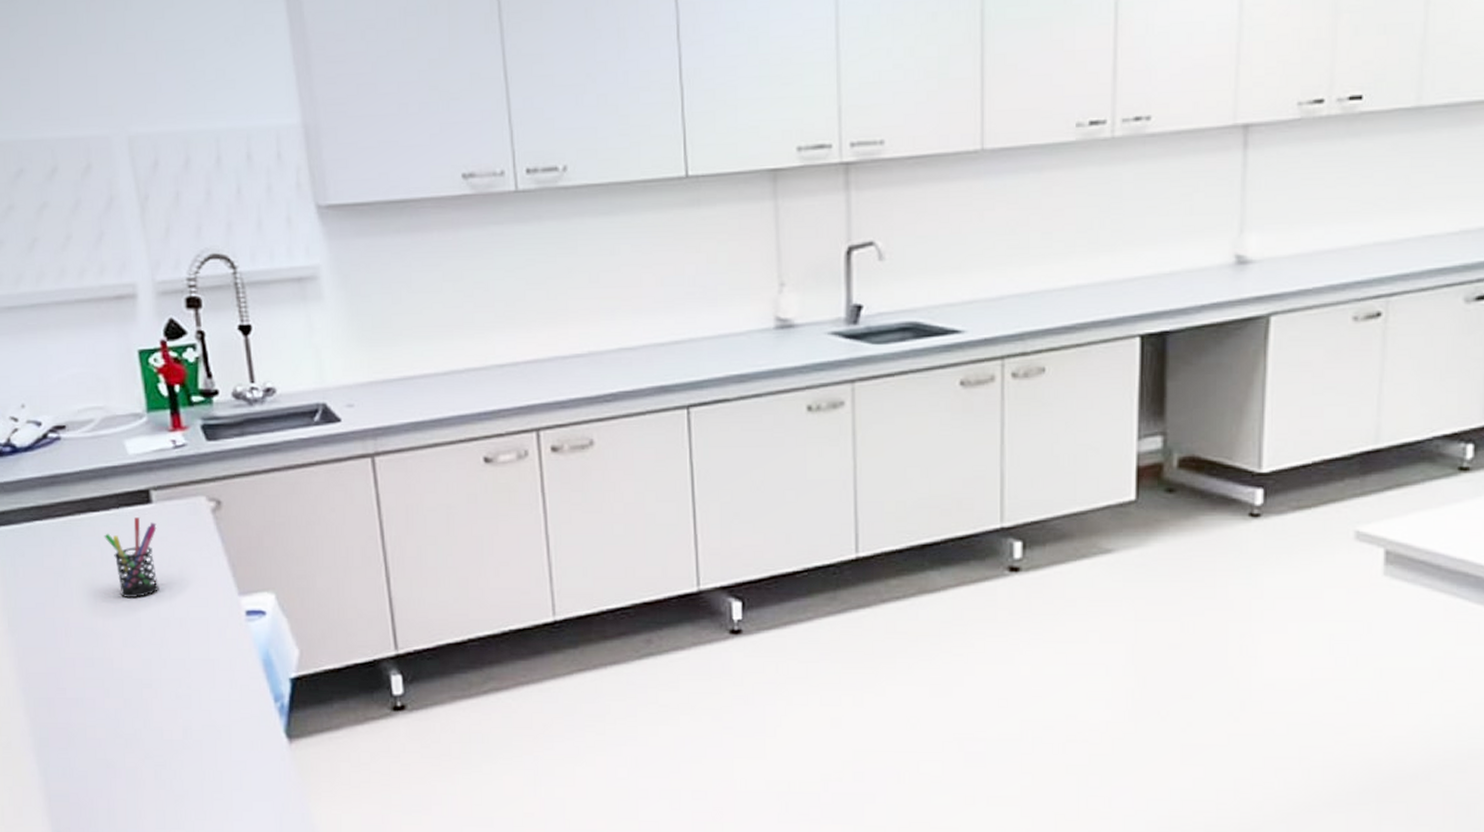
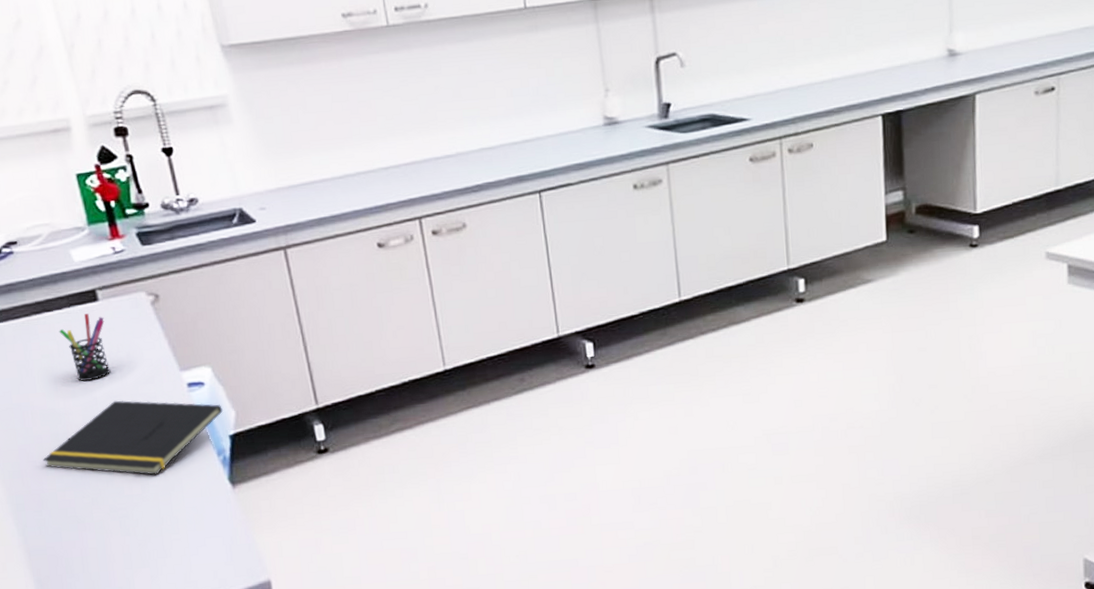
notepad: none [73,624,286,718] -> present [42,400,224,475]

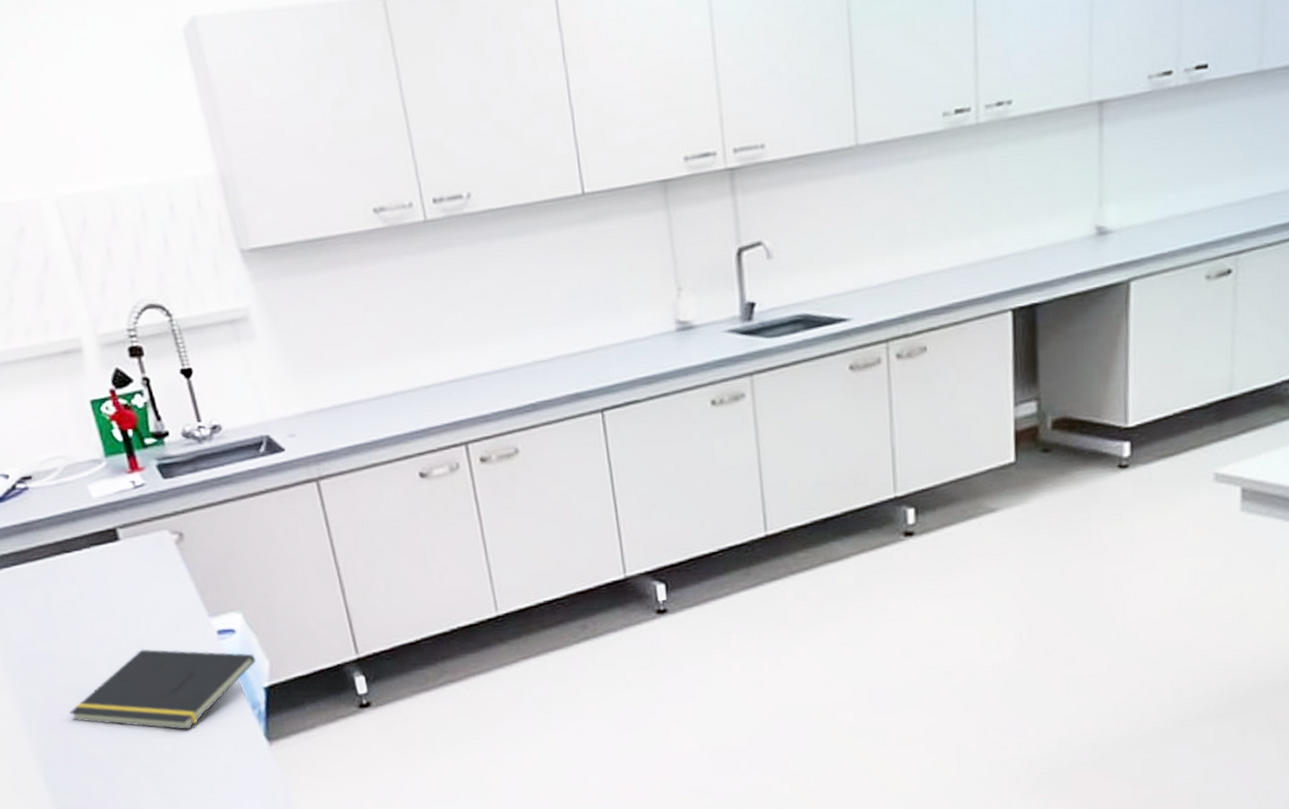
pen holder: present [59,314,111,381] -> none [79,554,136,628]

